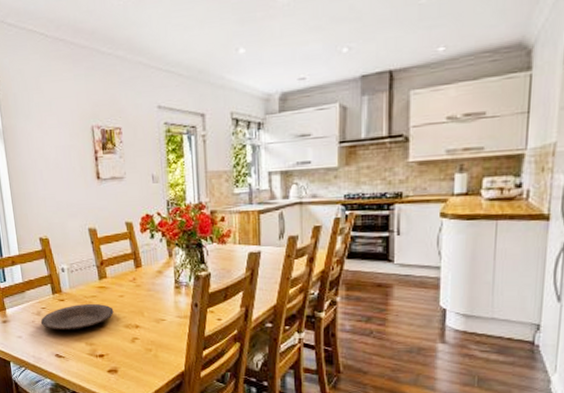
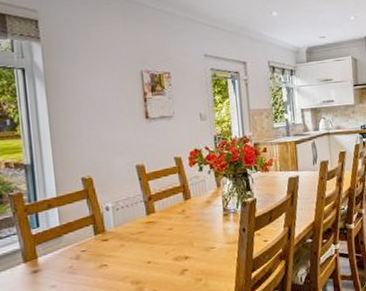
plate: present [40,303,114,330] -> none [79,239,162,273]

